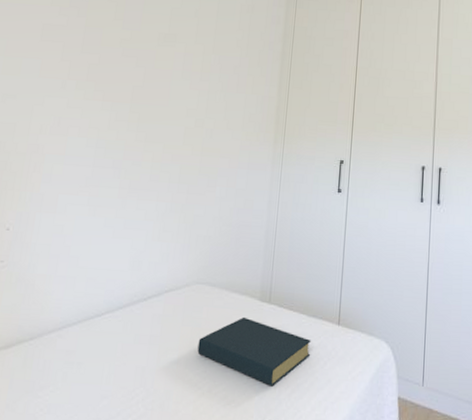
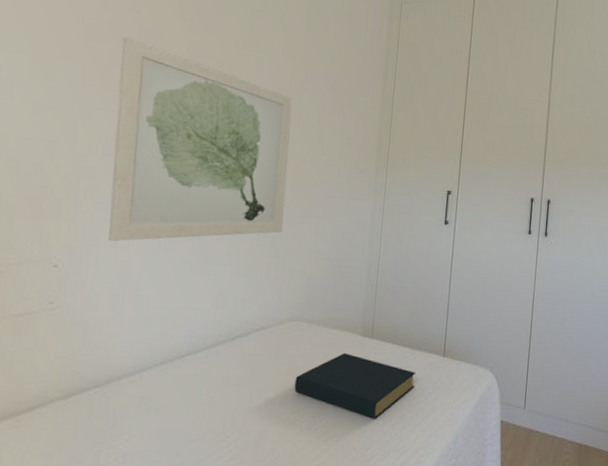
wall art: none [50,37,203,208] -> present [108,37,293,241]

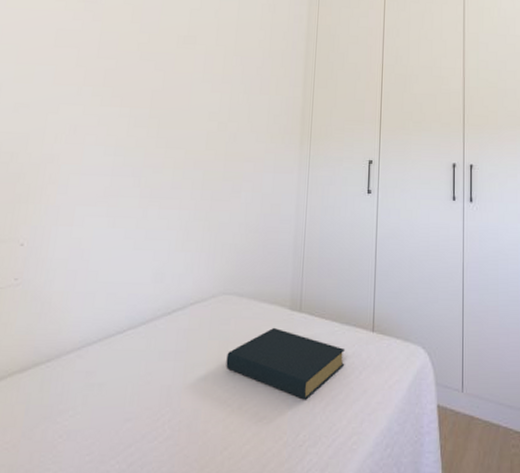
wall art: present [108,37,293,241] -> none [66,42,225,220]

